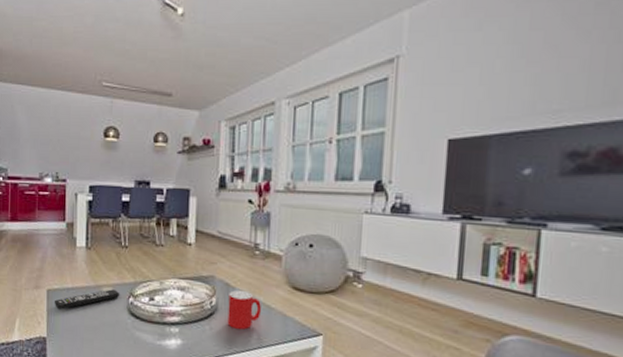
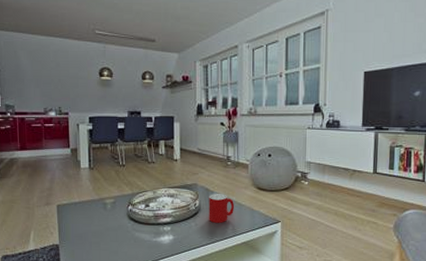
remote control: present [54,289,120,310] -> none [63,200,121,221]

